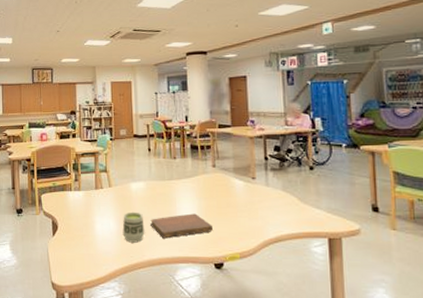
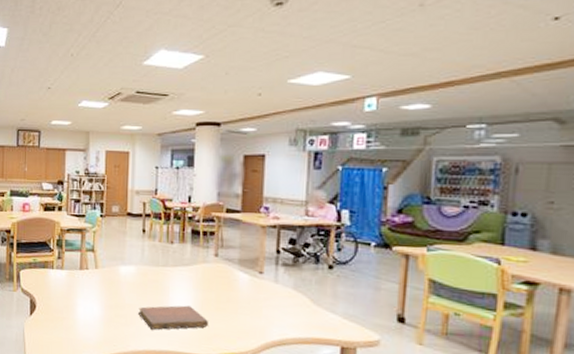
cup: present [122,212,145,243] -> none [106,297,132,332]

